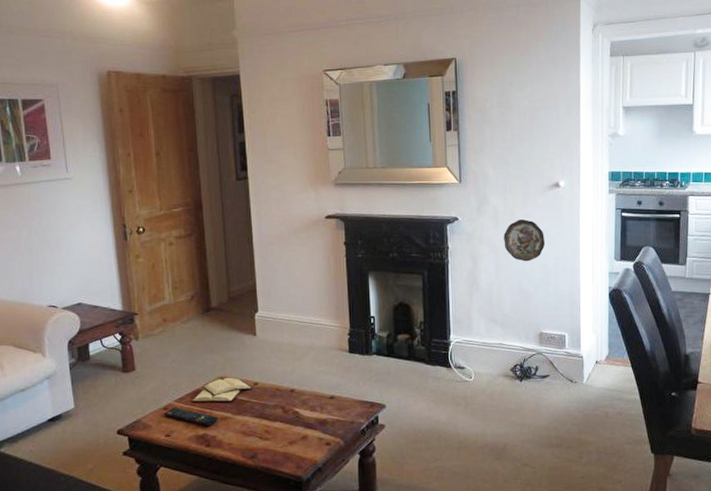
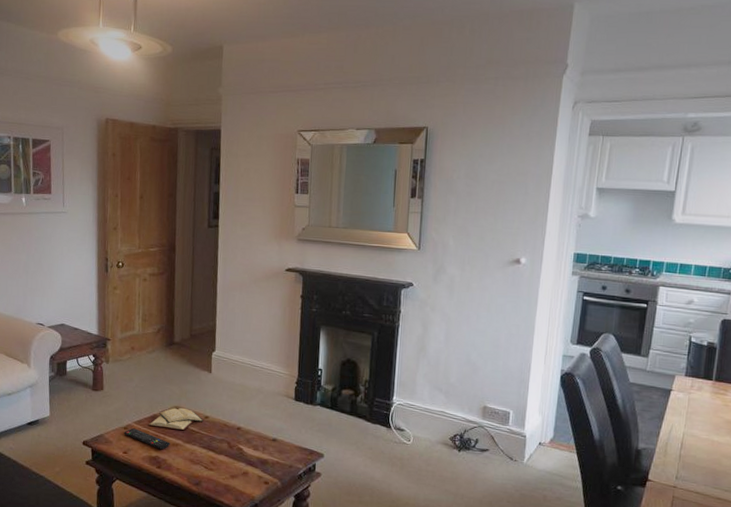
decorative plate: present [503,219,545,262] -> none [456,292,499,335]

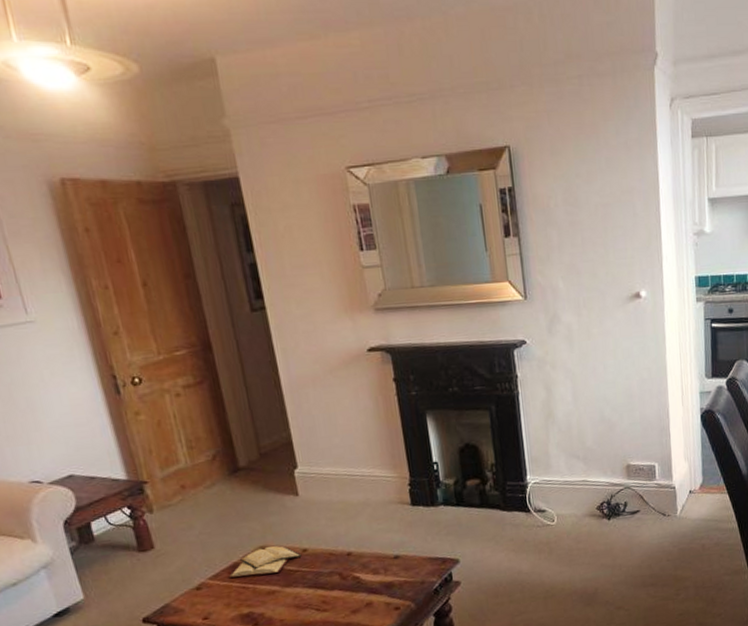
remote control: present [124,428,170,450] -> none [197,585,265,604]

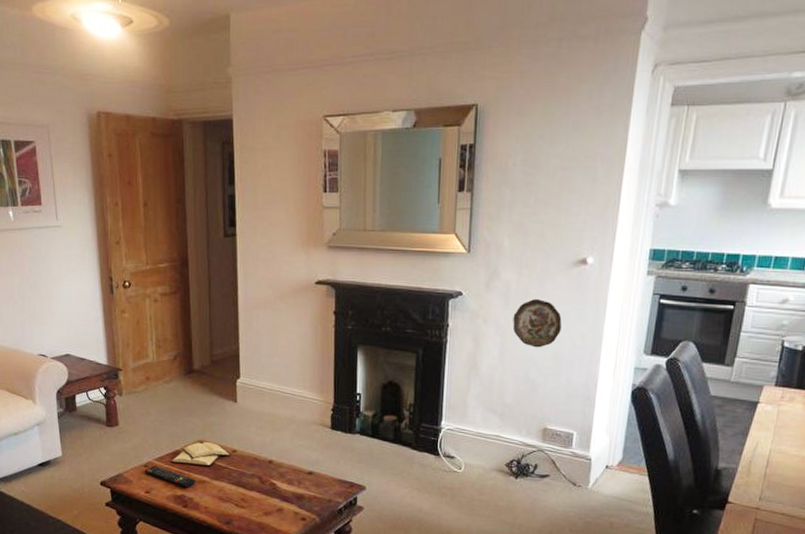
remote control: none [197,585,265,604] -> present [144,466,196,488]
decorative plate: none [580,338,627,387] -> present [512,299,562,348]

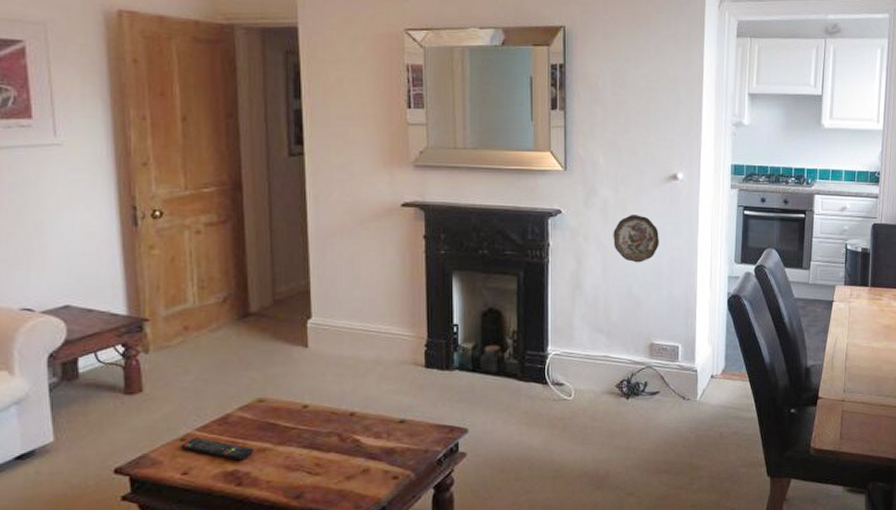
diary: present [170,441,231,467] -> none [218,399,301,431]

